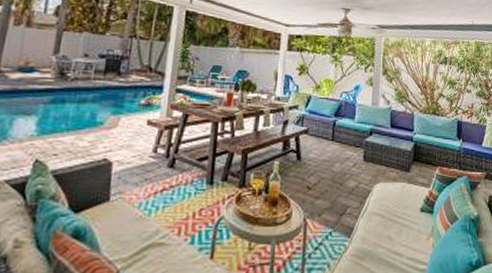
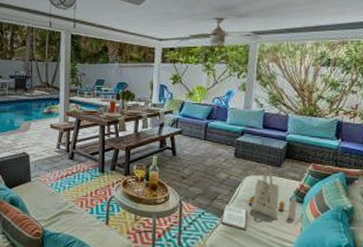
book: none [350,220,379,253] -> present [220,205,248,231]
tote bag: none [379,171,427,237] -> present [248,166,297,221]

